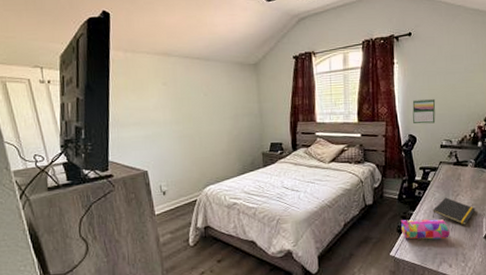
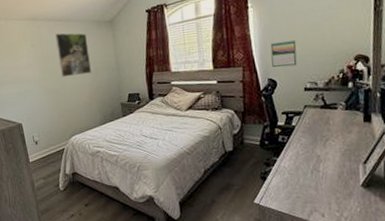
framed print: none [191,72,232,122] -> present [54,33,92,78]
pencil case: present [401,219,450,240] -> none [264,166,321,187]
notepad: present [432,197,476,225] -> none [299,143,350,172]

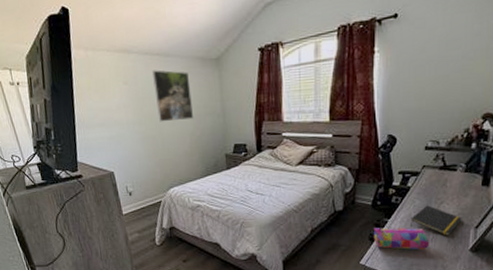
pencil case: none [264,166,321,187] -> present [374,228,430,250]
calendar: present [270,39,297,68] -> none [394,92,423,123]
notepad: none [299,143,350,172] -> present [411,205,462,236]

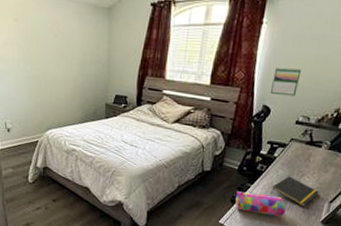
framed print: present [151,70,194,122] -> none [42,11,80,65]
calendar: none [394,92,423,123] -> present [271,67,302,96]

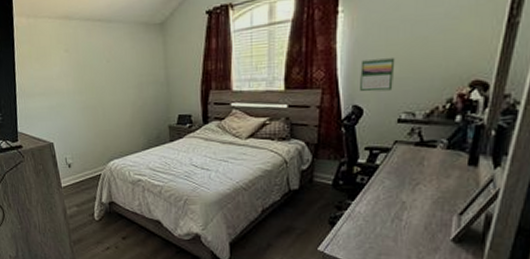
pencil case: present [235,191,287,216] -> none [335,210,402,237]
notepad: present [271,176,320,206] -> none [379,186,443,222]

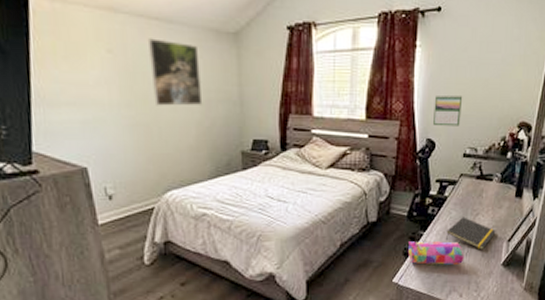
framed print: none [93,36,136,91] -> present [147,38,203,106]
pencil case: none [335,210,402,237] -> present [408,241,465,265]
notepad: none [379,186,443,222] -> present [446,217,496,249]

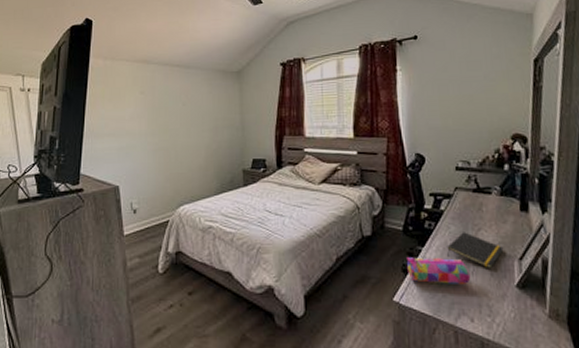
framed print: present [147,38,203,106] -> none [170,81,211,134]
calendar: present [433,94,463,126] -> none [419,111,449,141]

